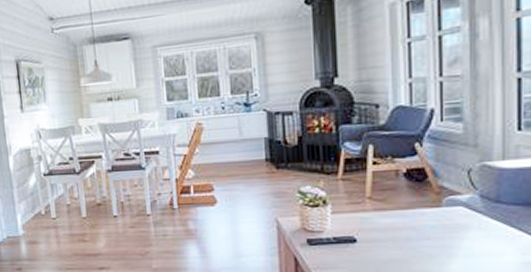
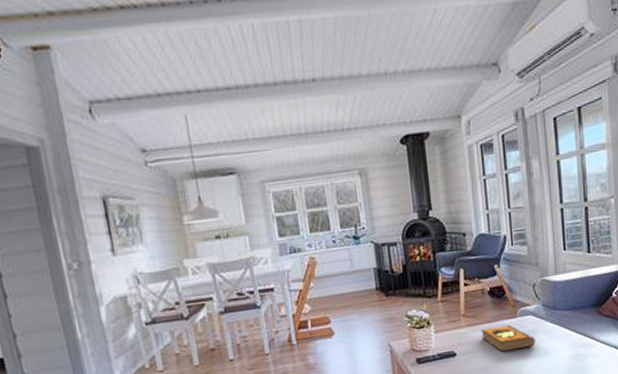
hardback book: none [391,214,466,245] -> present [481,324,535,352]

